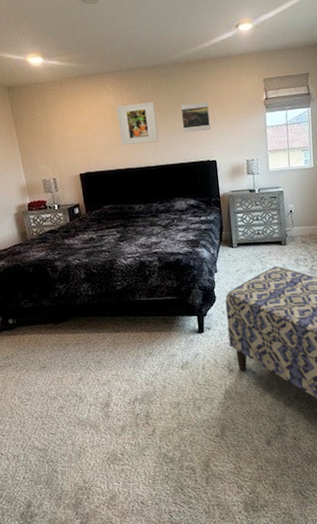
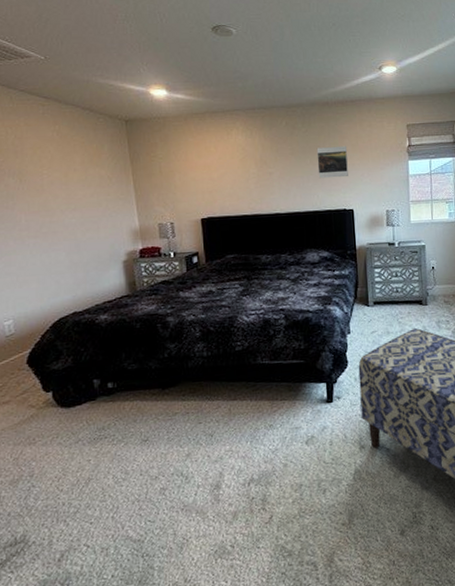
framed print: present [116,101,159,146] -> none [246,143,292,190]

